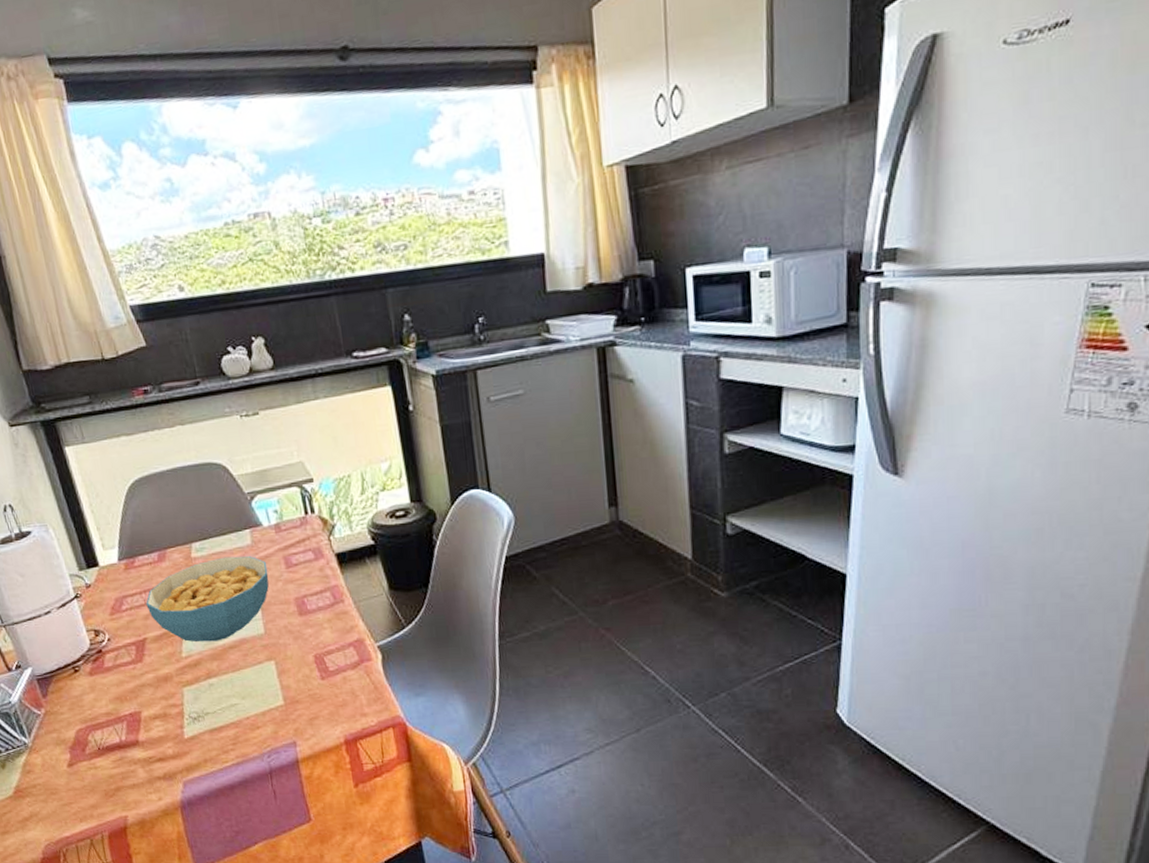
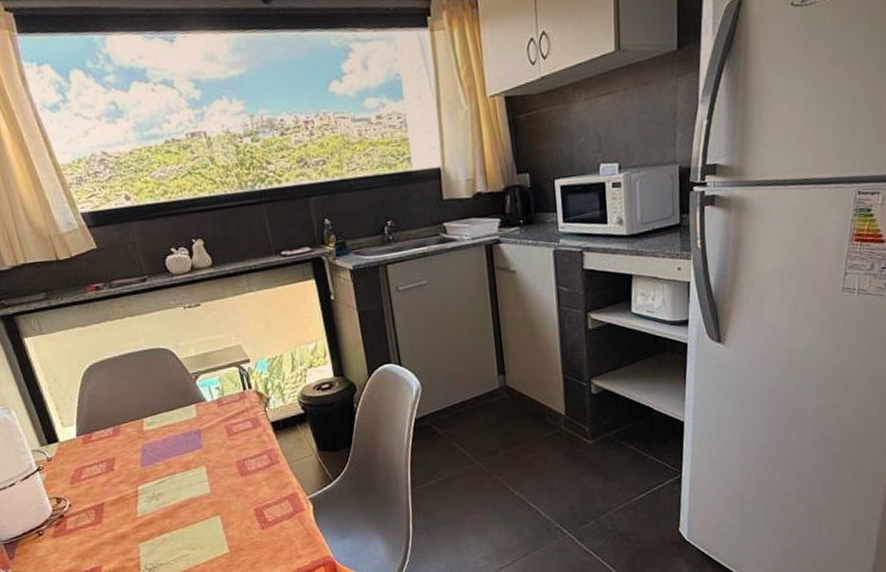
cereal bowl: present [146,555,269,643] -> none [103,427,214,504]

